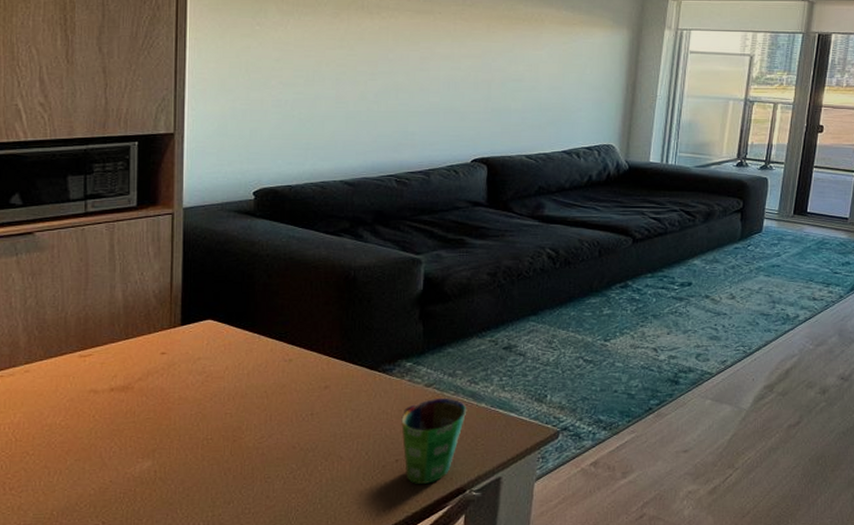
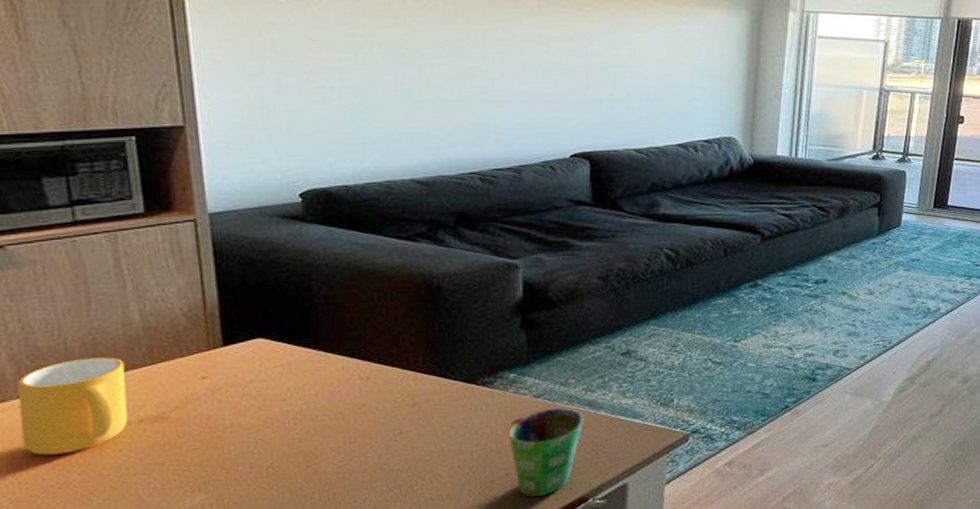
mug: none [23,331,106,416] -> present [17,357,128,455]

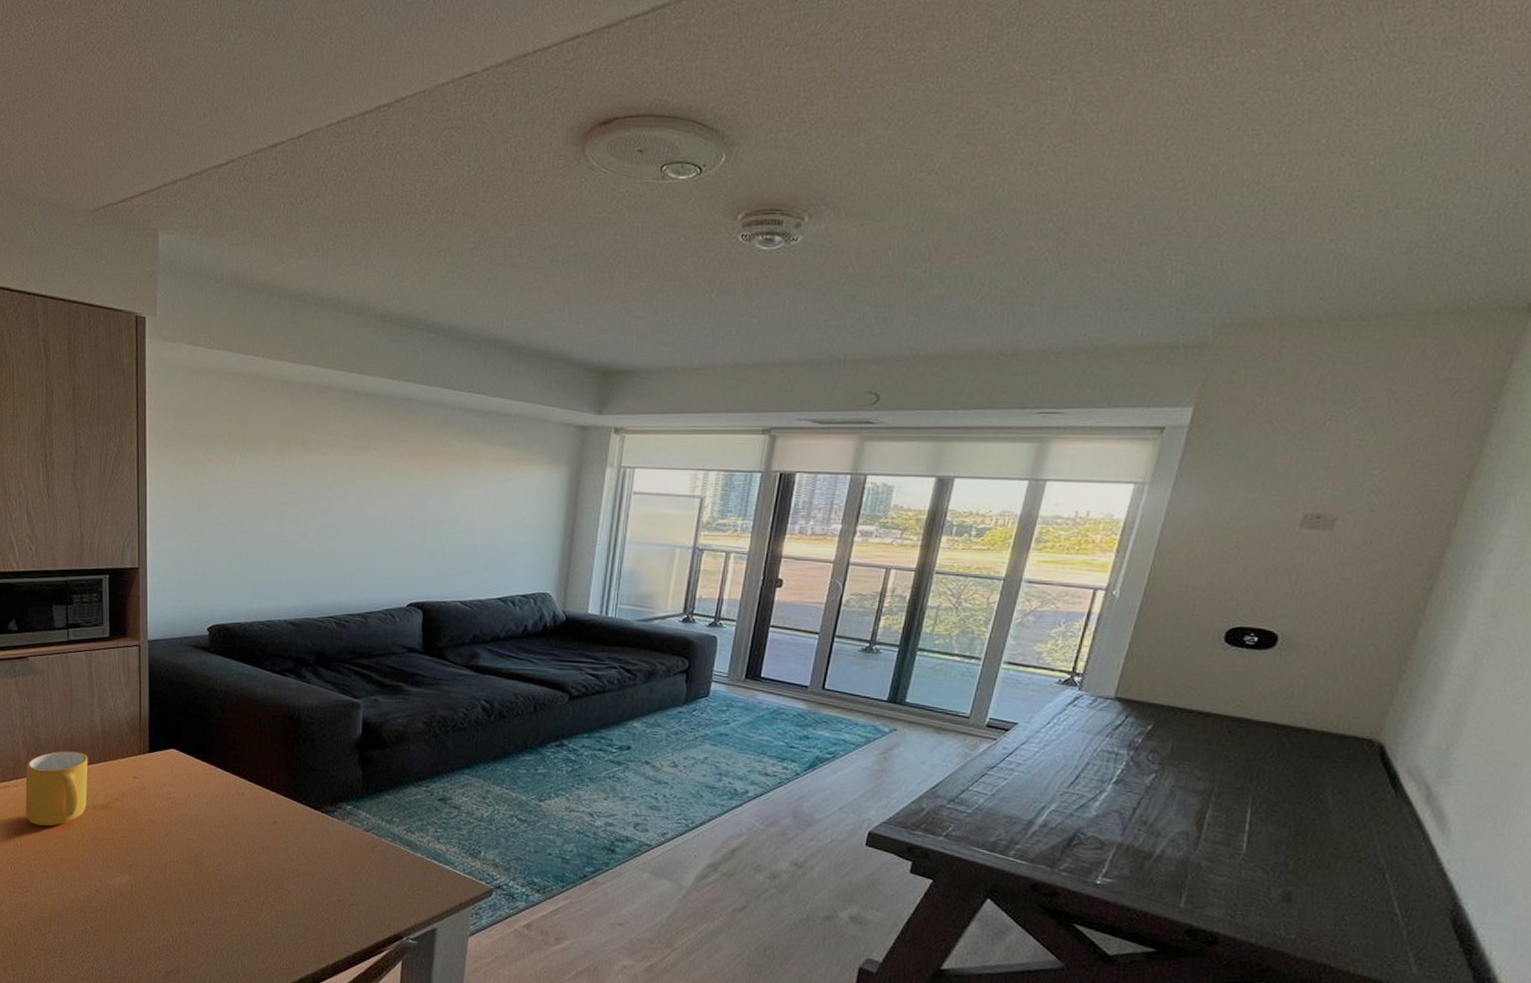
cup: present [508,408,583,497] -> none [343,844,403,926]

